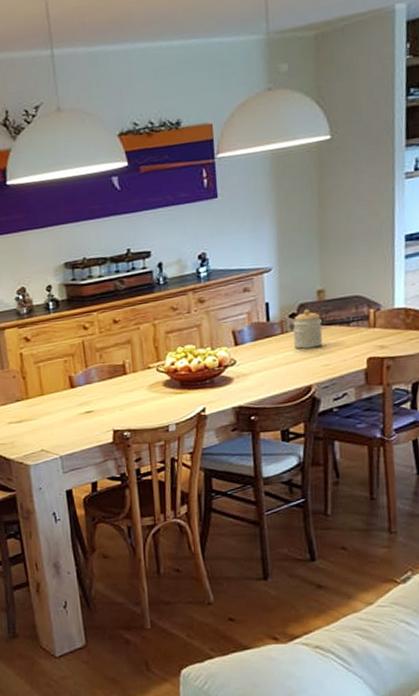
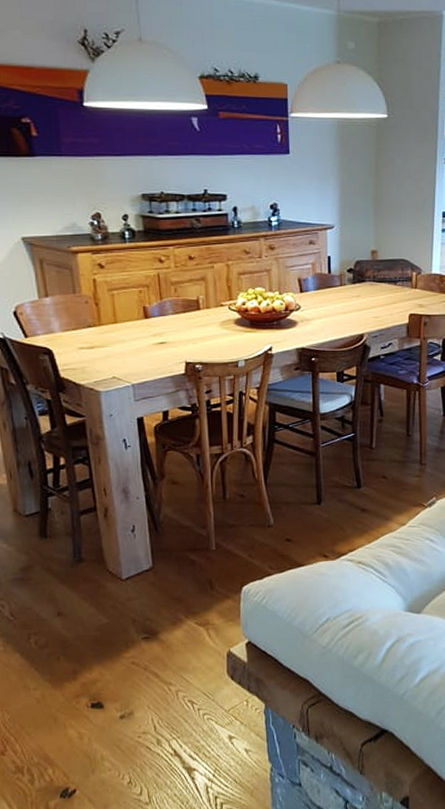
jar: present [293,308,323,349] -> none [350,266,374,301]

